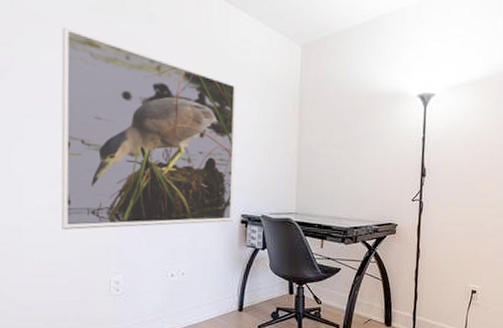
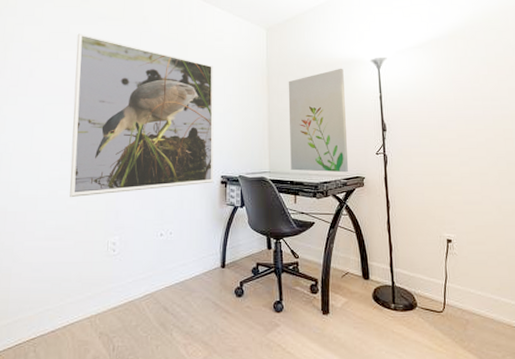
wall art: none [319,101,387,219] -> present [288,68,349,173]

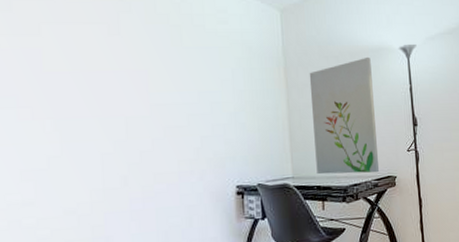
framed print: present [70,33,214,198] -> none [25,12,227,227]

